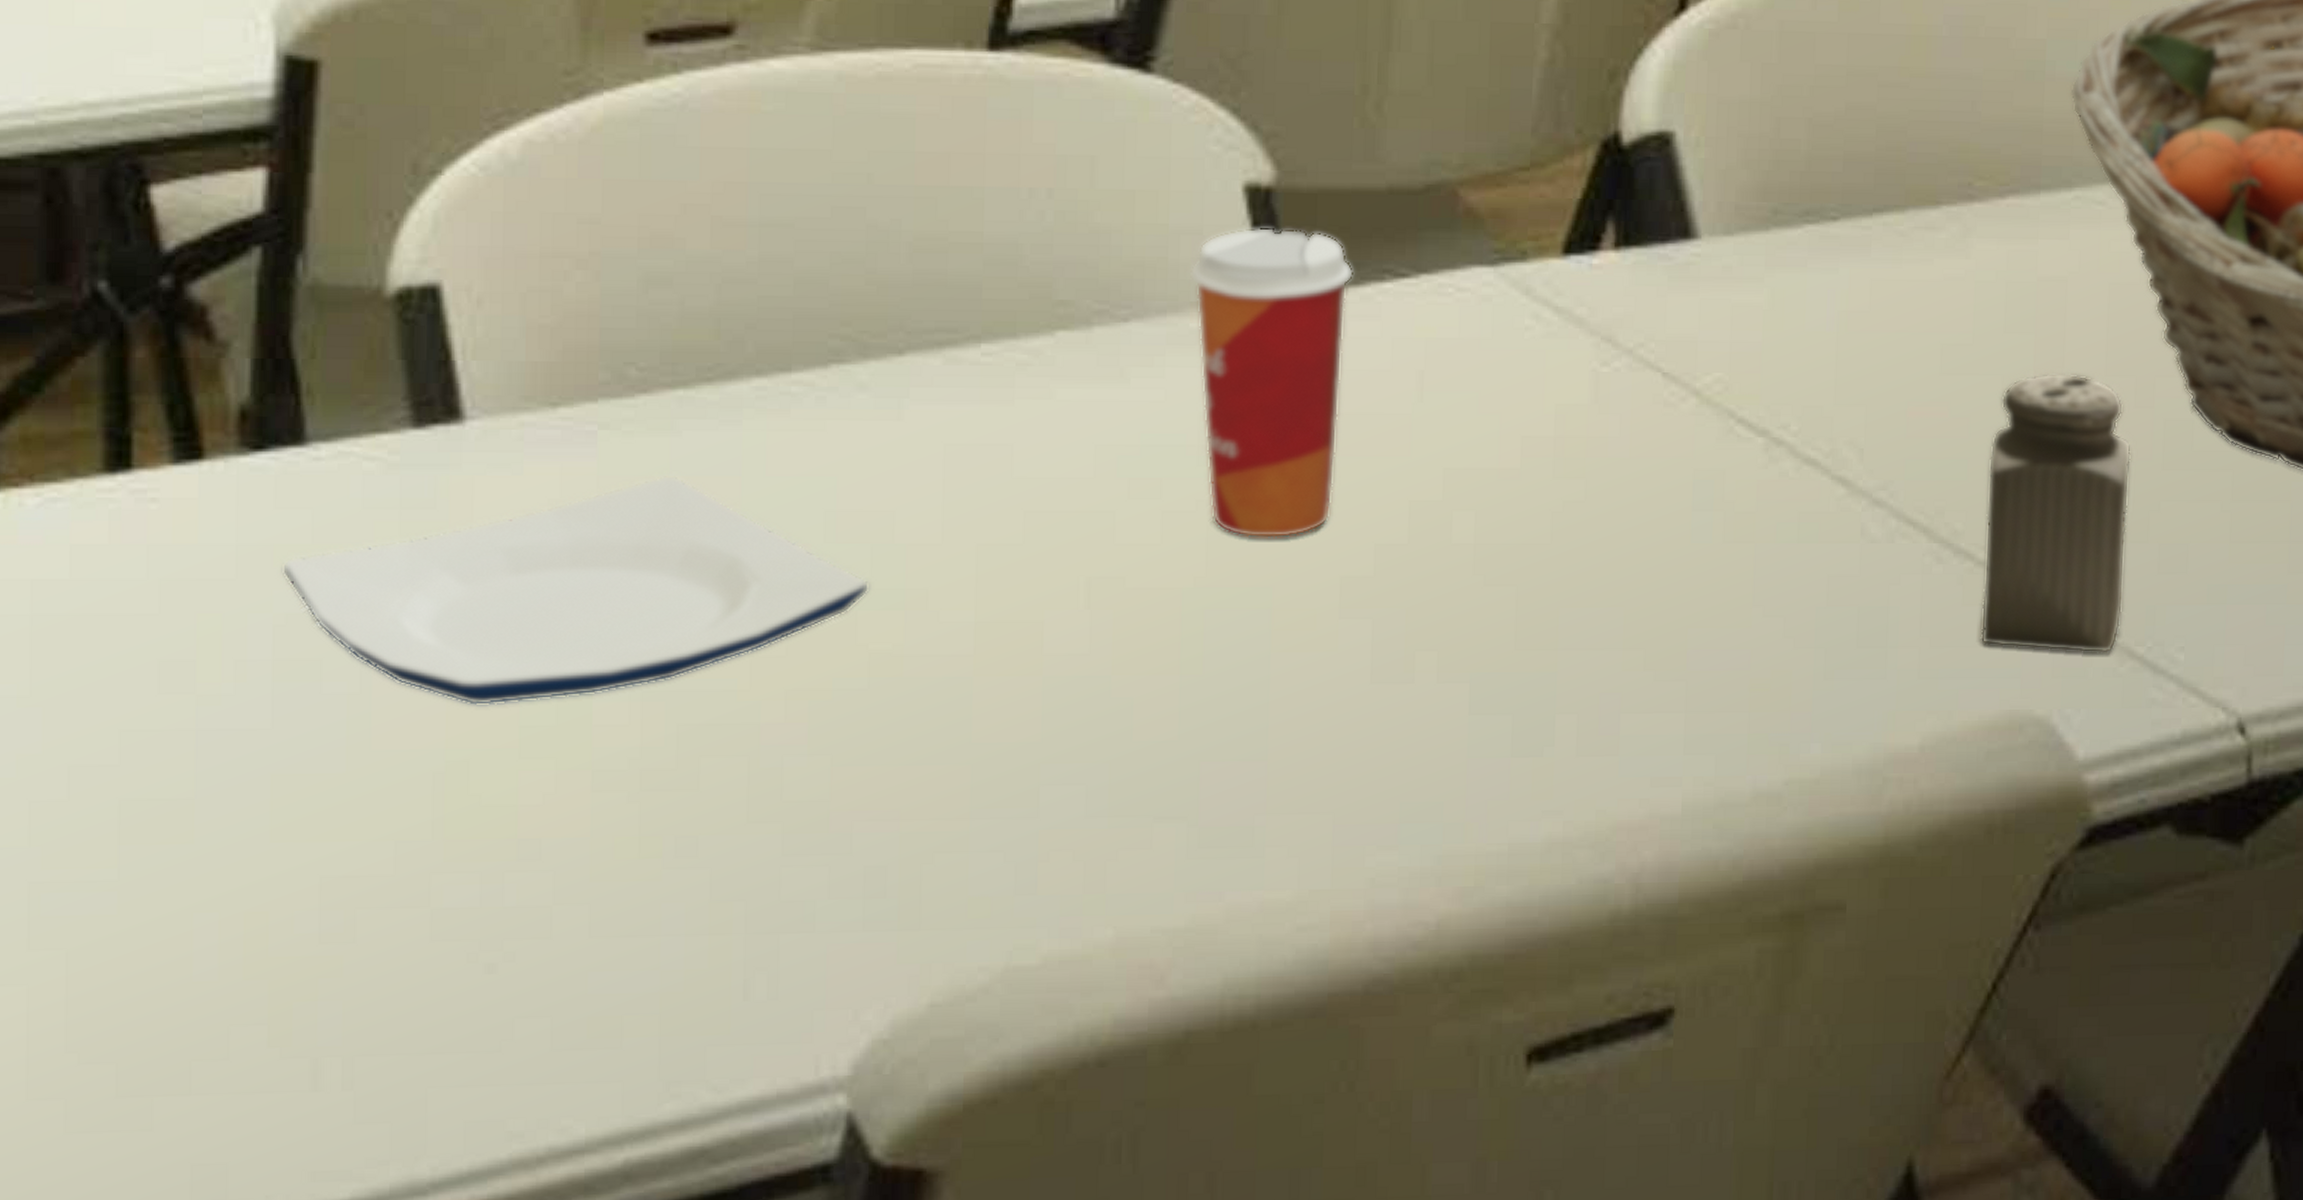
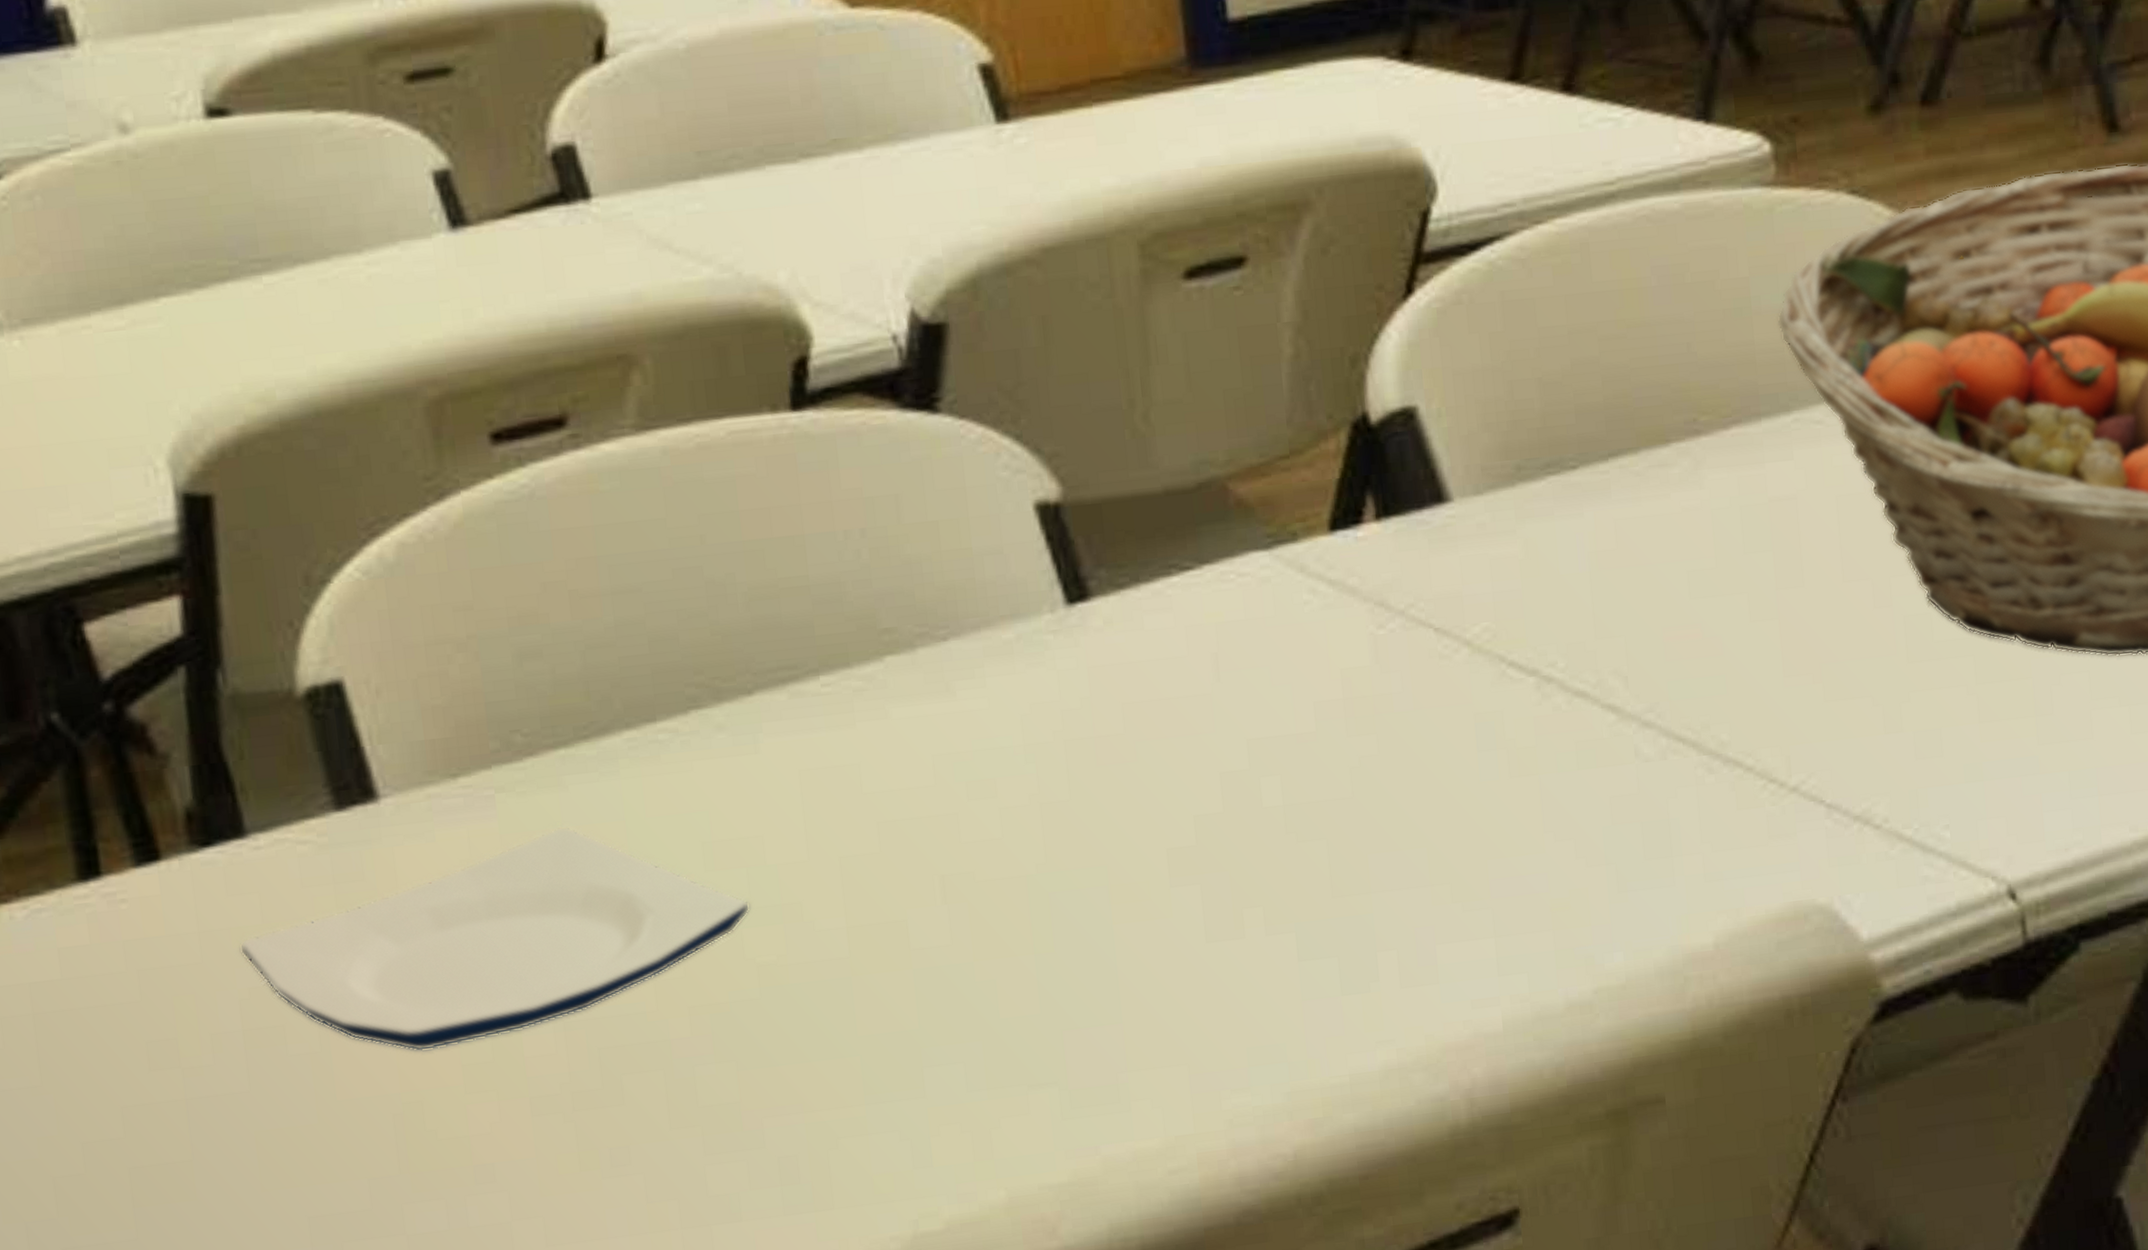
paper cup: present [1189,227,1353,538] -> none [995,538,1151,824]
salt shaker: present [1980,372,2132,653] -> none [1744,583,1888,845]

